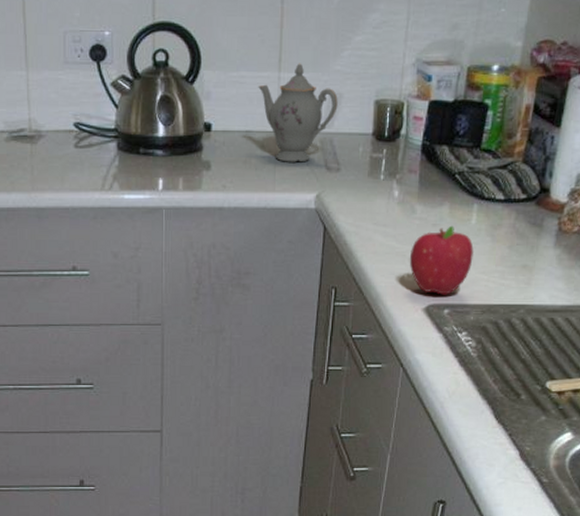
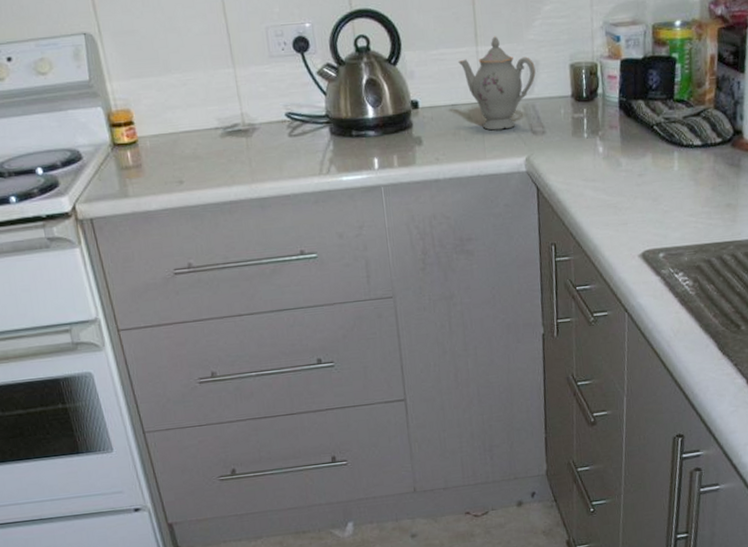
fruit: present [409,225,474,295] -> none [620,174,680,240]

